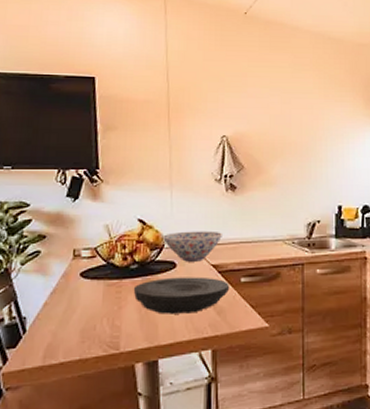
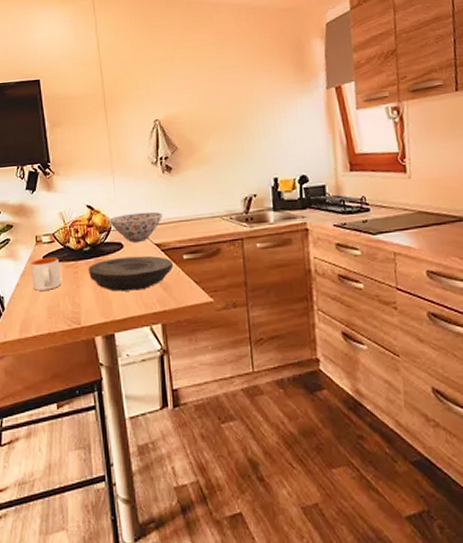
mug: none [63,274,101,311] -> present [30,257,62,291]

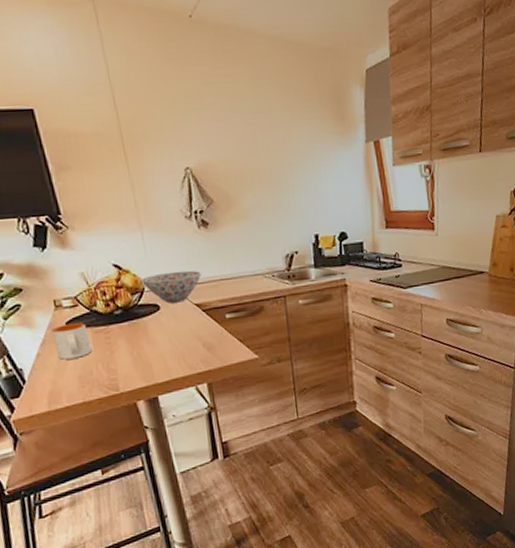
plate: present [88,255,174,292] -> none [121,316,217,355]

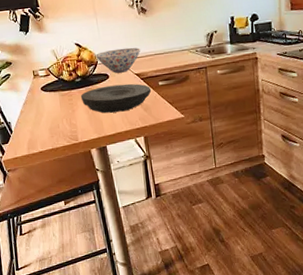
mug: present [50,323,92,360] -> none [30,88,59,116]
plate: none [121,316,217,355] -> present [80,83,152,114]

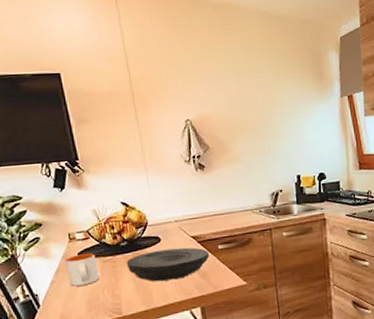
mug: none [30,88,59,116] -> present [64,253,100,286]
bowl: present [95,47,140,73] -> none [144,207,198,236]

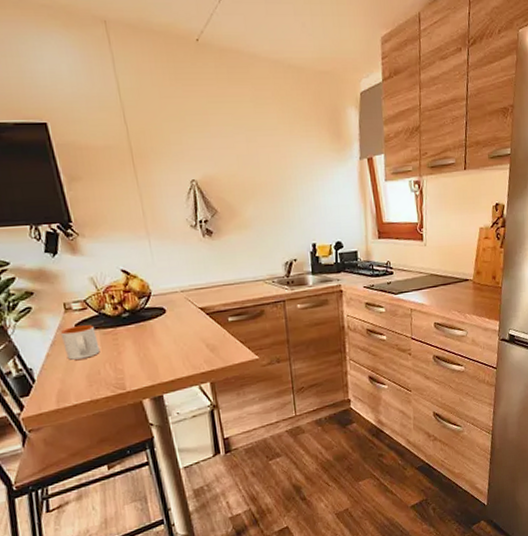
plate: present [126,247,210,282] -> none [128,319,220,356]

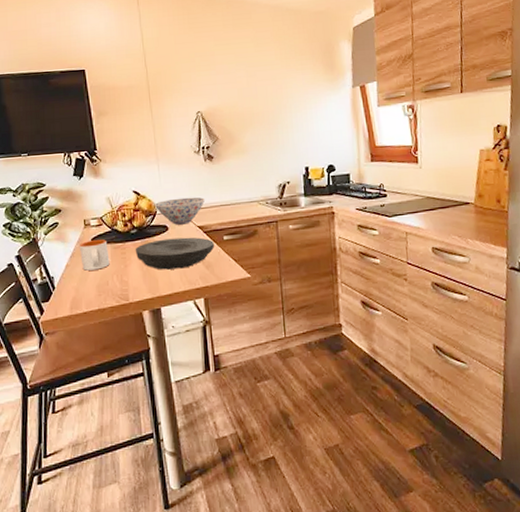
plate: none [128,319,220,356] -> present [135,237,215,270]
bowl: none [147,276,206,307] -> present [154,197,205,225]

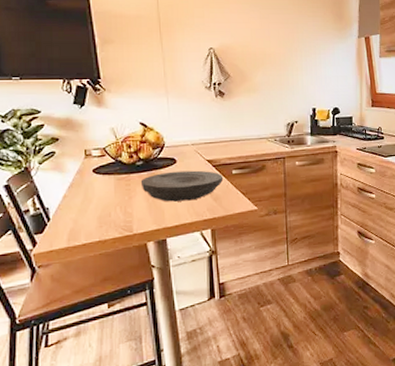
mug: present [79,239,110,271] -> none [78,171,113,202]
bowl: present [154,197,205,225] -> none [162,131,214,158]

